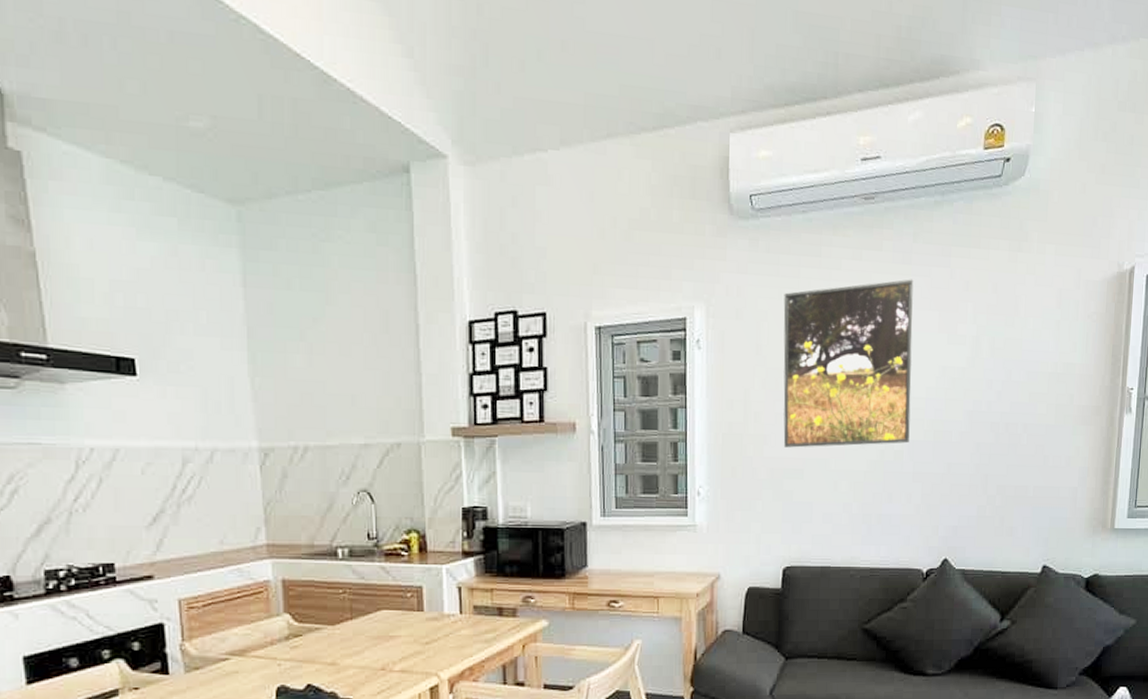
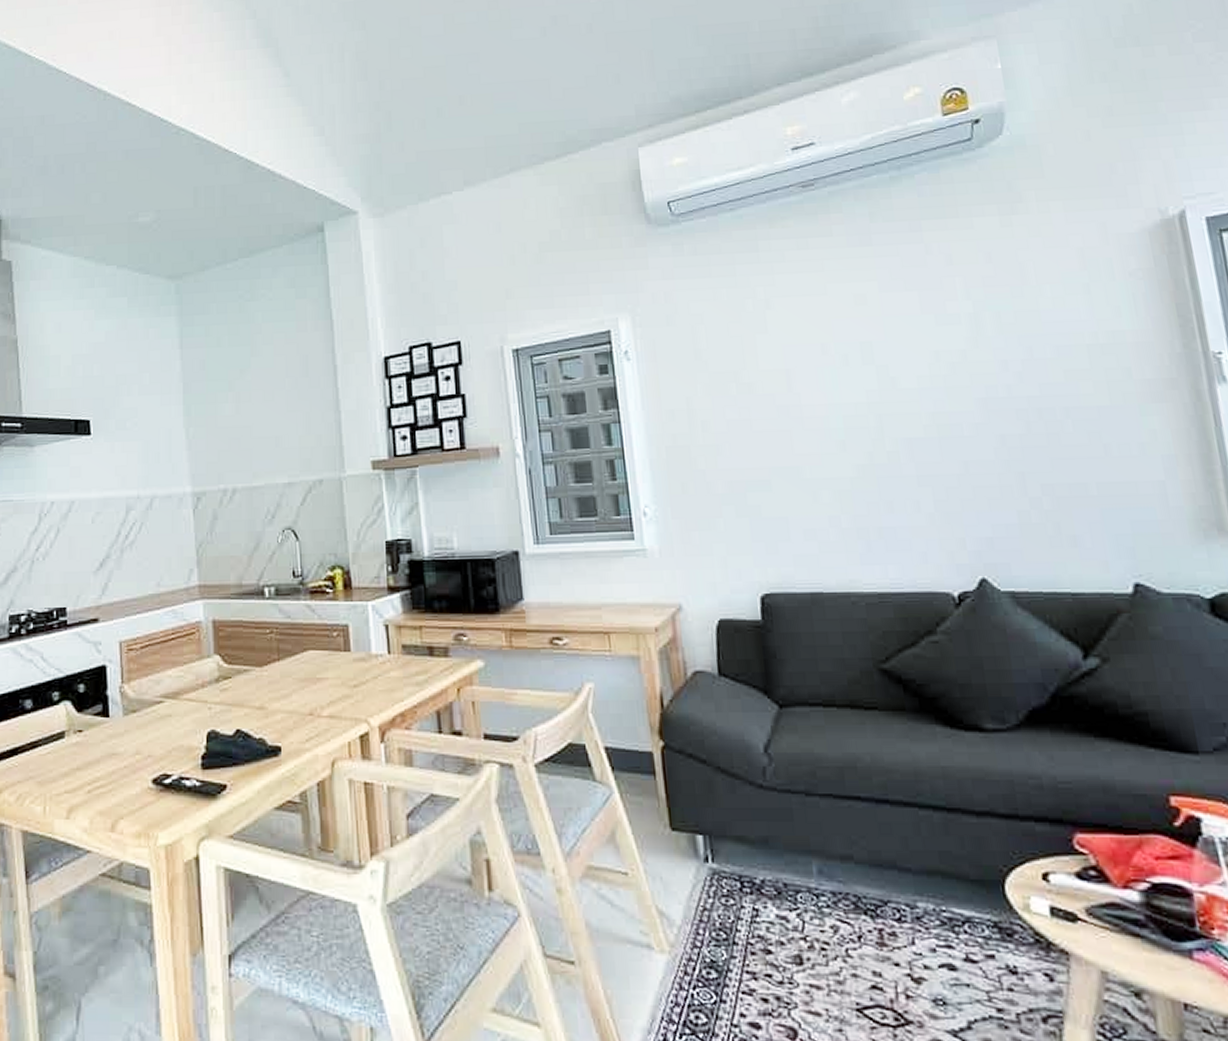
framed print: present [783,279,914,448] -> none [720,261,905,457]

